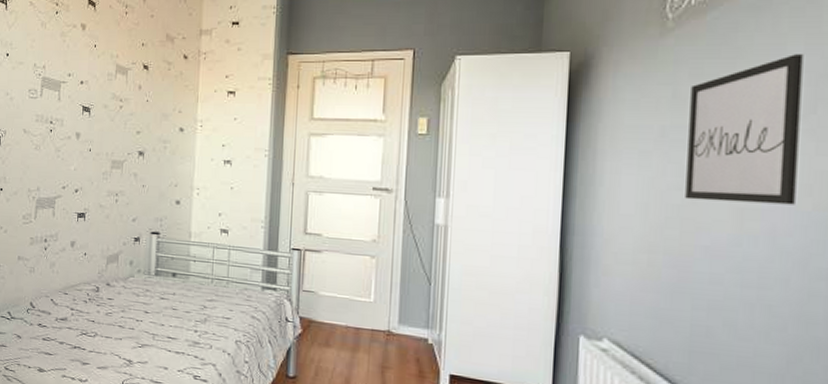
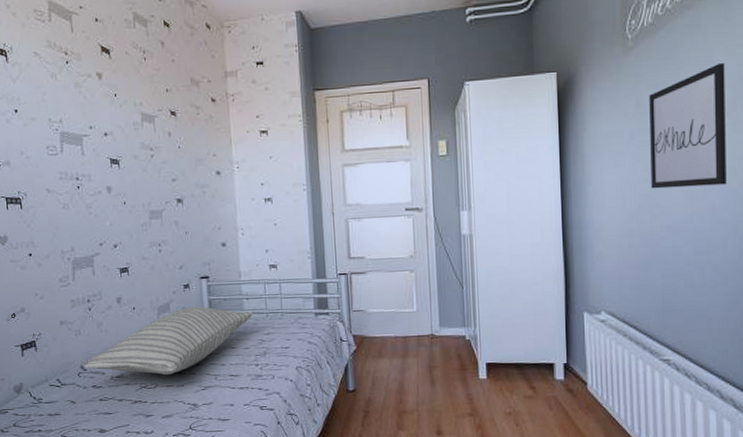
pillow: none [33,261,199,326] -> present [83,307,253,375]

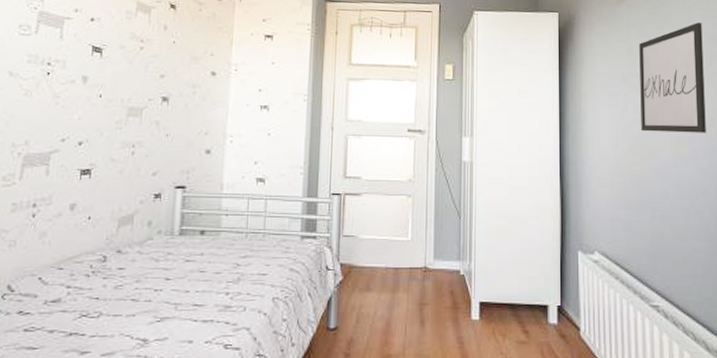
pillow: present [83,307,253,375] -> none [11,221,231,301]

